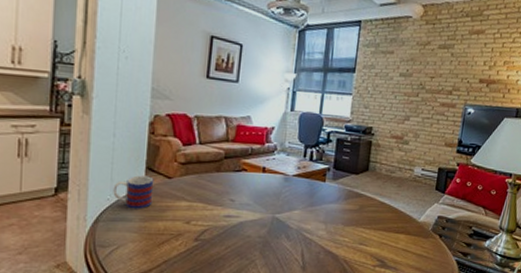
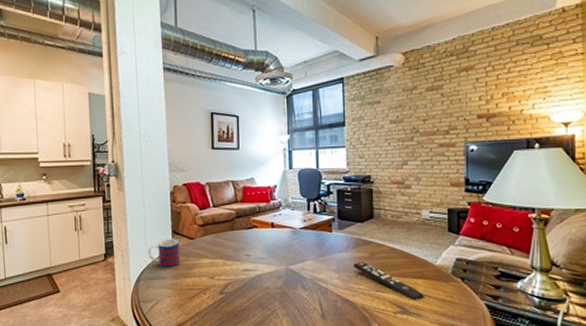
remote control: none [342,213,404,254] -> present [354,261,424,300]

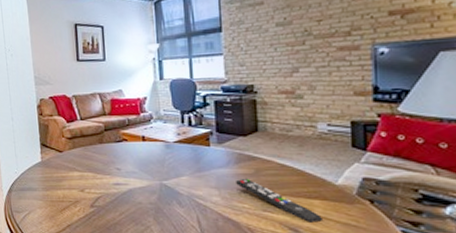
mug: present [148,238,181,268] -> none [18,151,50,180]

